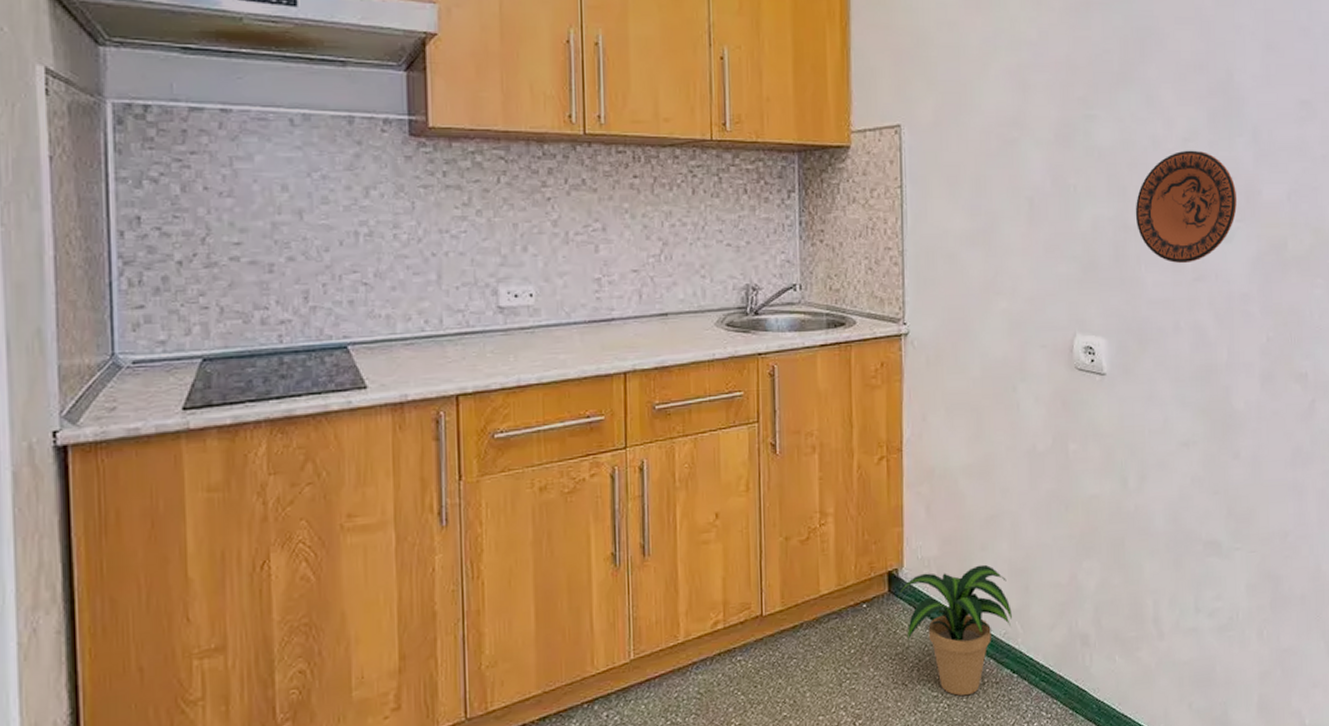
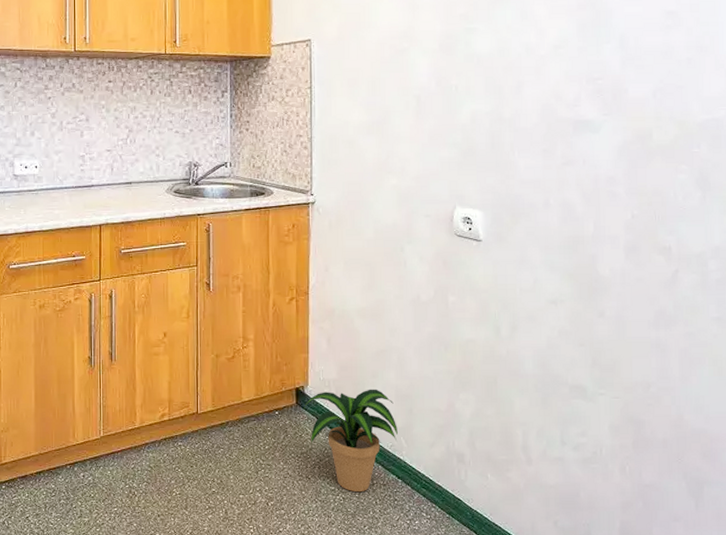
decorative plate: present [1135,150,1237,264] -> none [509,55,604,151]

